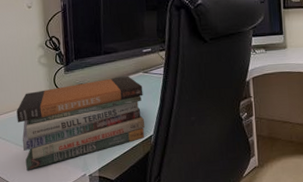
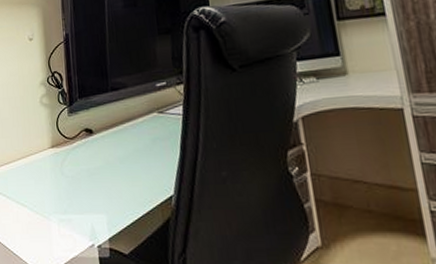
book stack: present [16,76,145,170] -> none [17,117,163,236]

